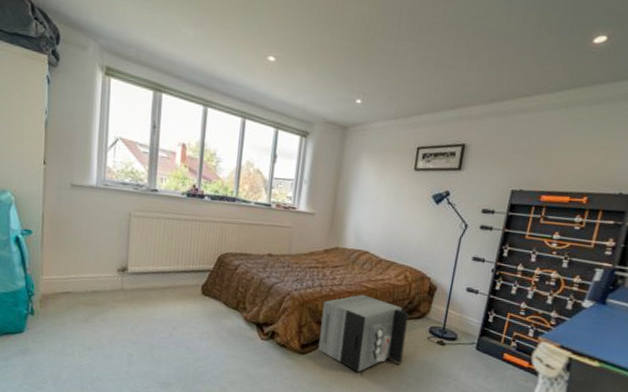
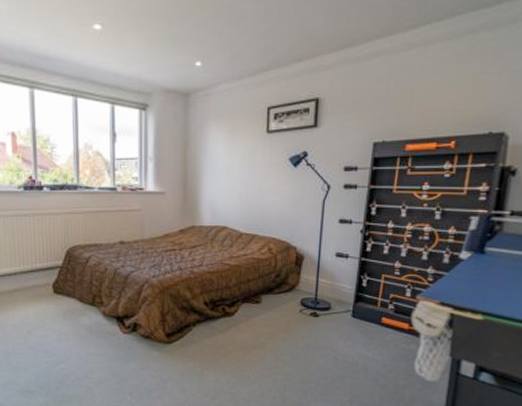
safe: present [318,294,409,373] -> none [185,273,277,356]

